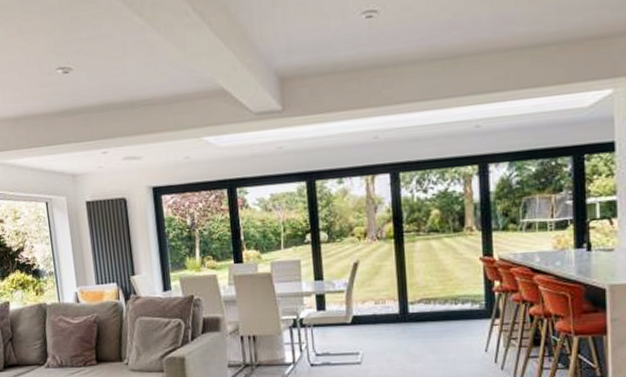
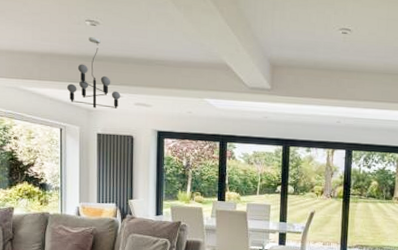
chandelier: none [47,87,106,172] -> present [67,37,121,109]

